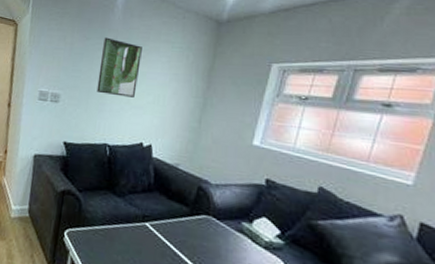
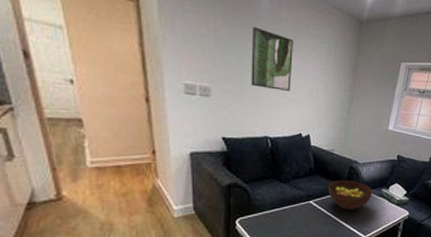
fruit bowl: none [168,202,229,244] -> present [328,180,373,210]

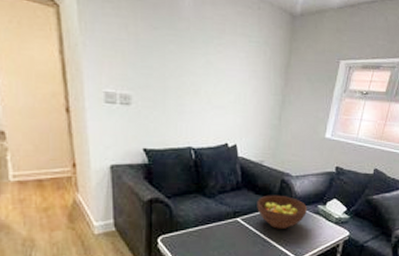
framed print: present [251,26,293,91] -> none [173,27,218,97]

